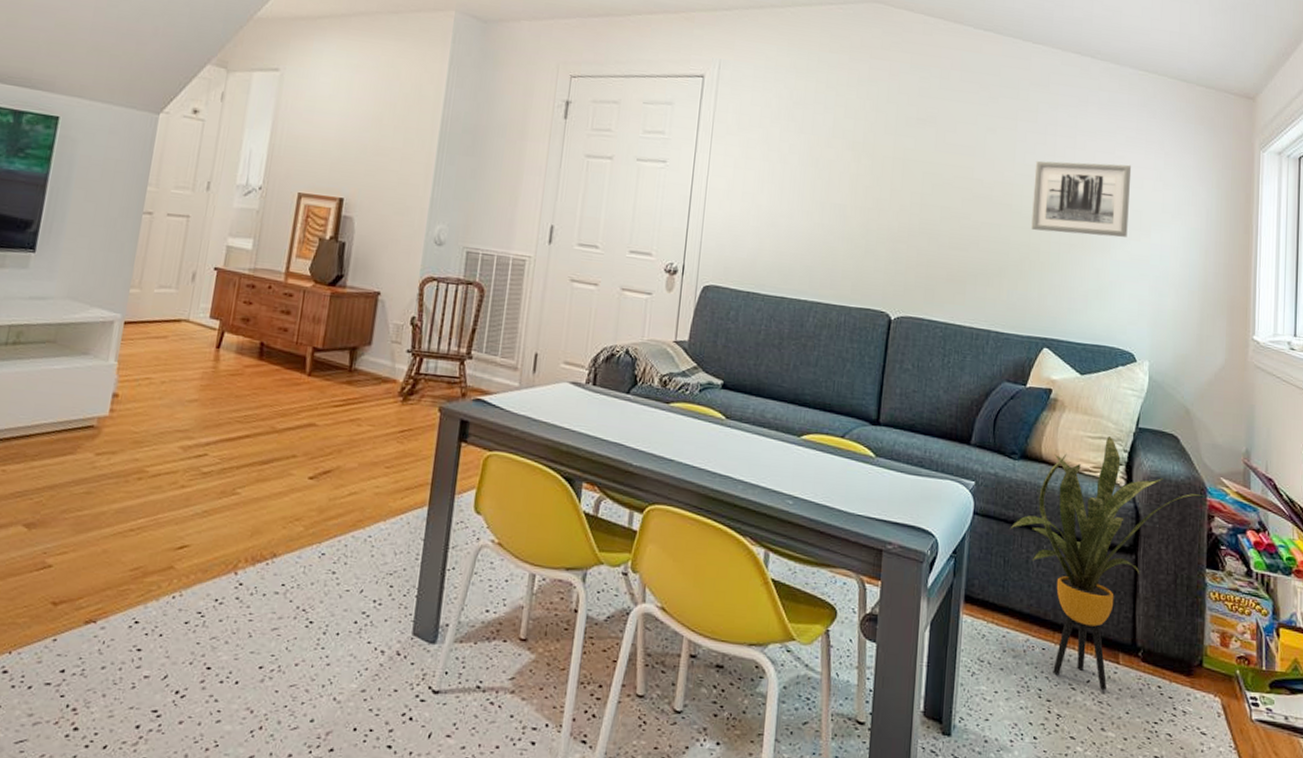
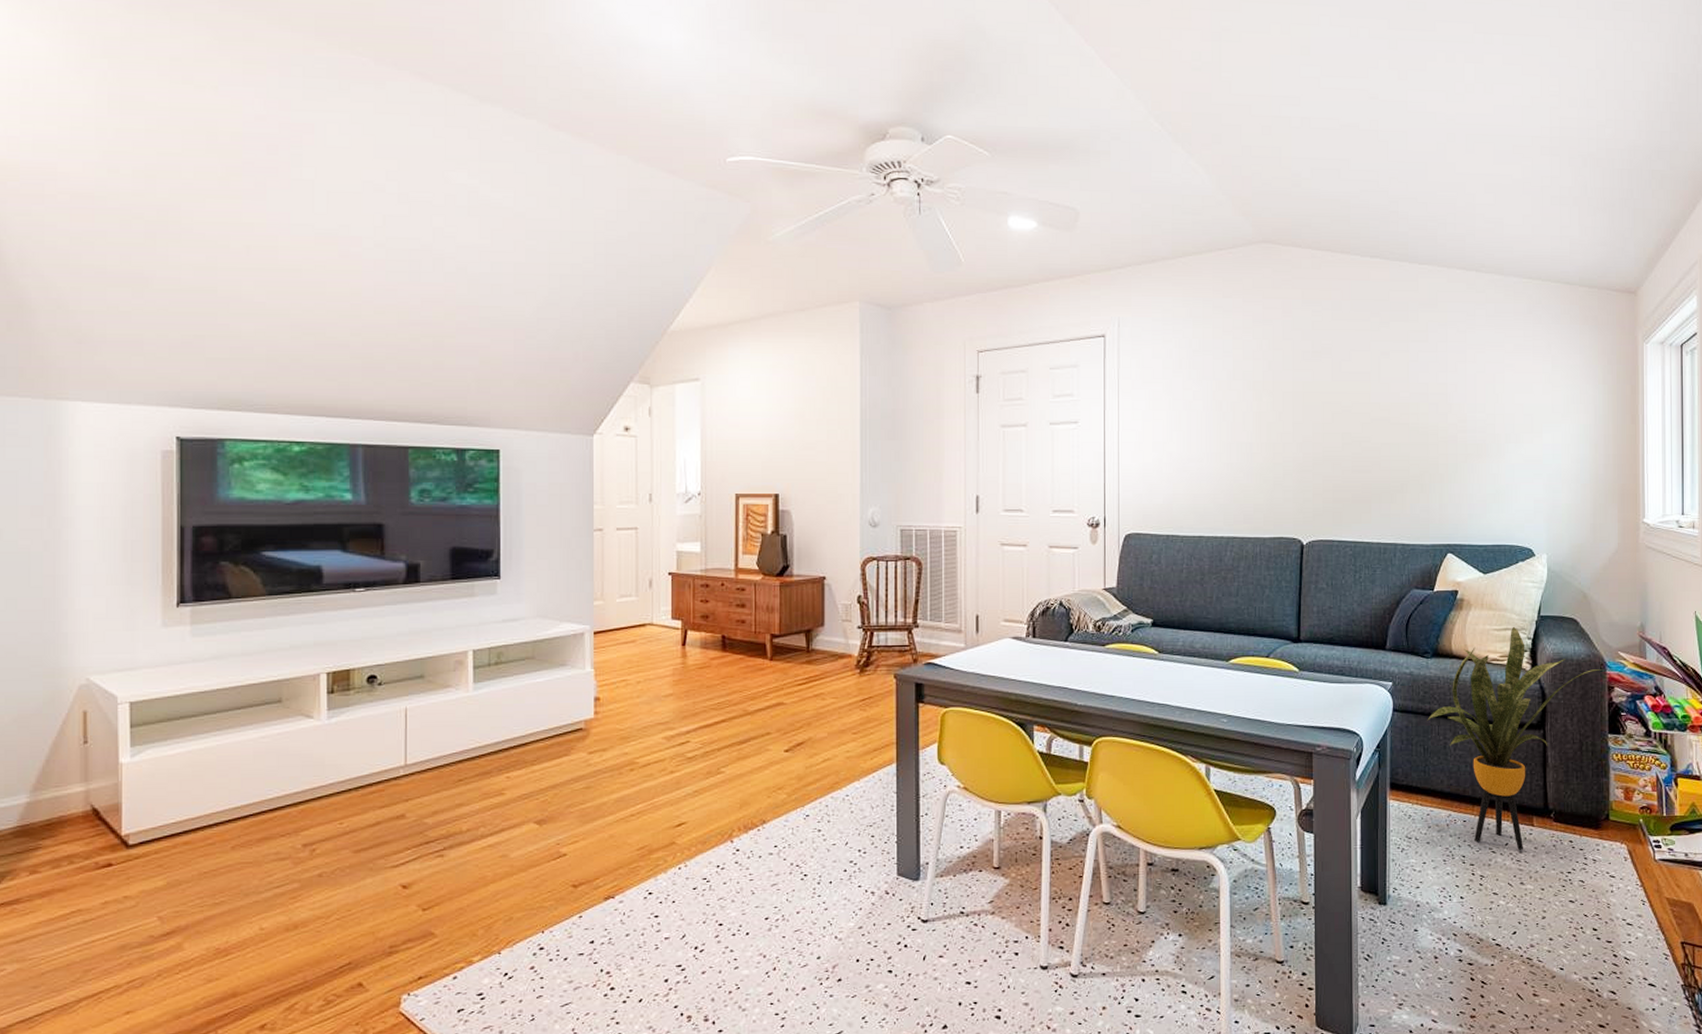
wall art: present [1031,160,1132,237] -> none [1428,371,1521,444]

